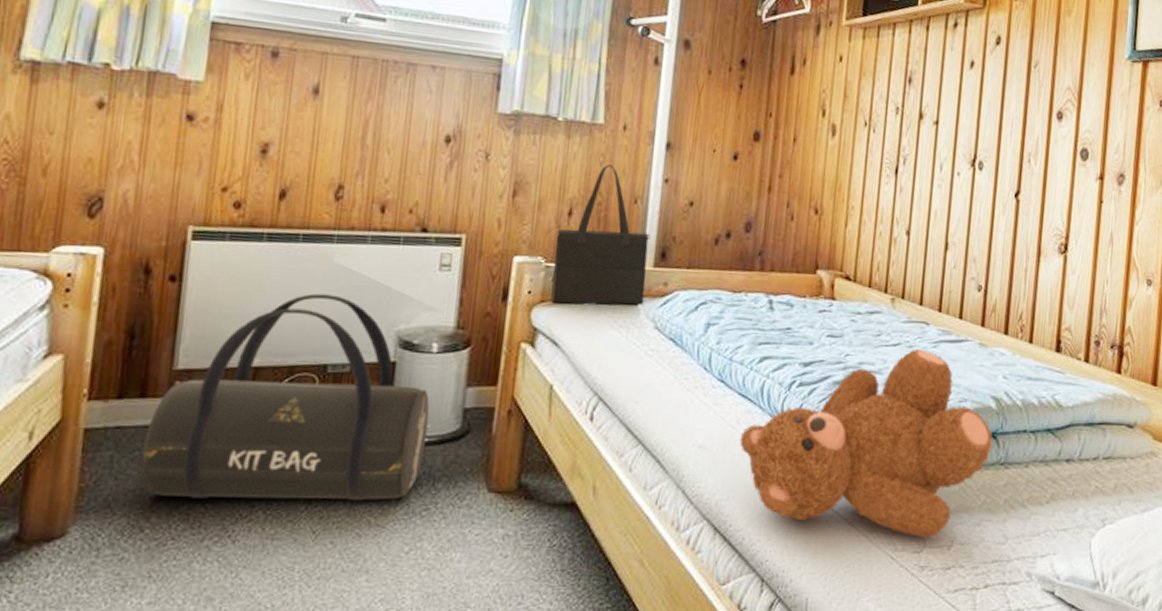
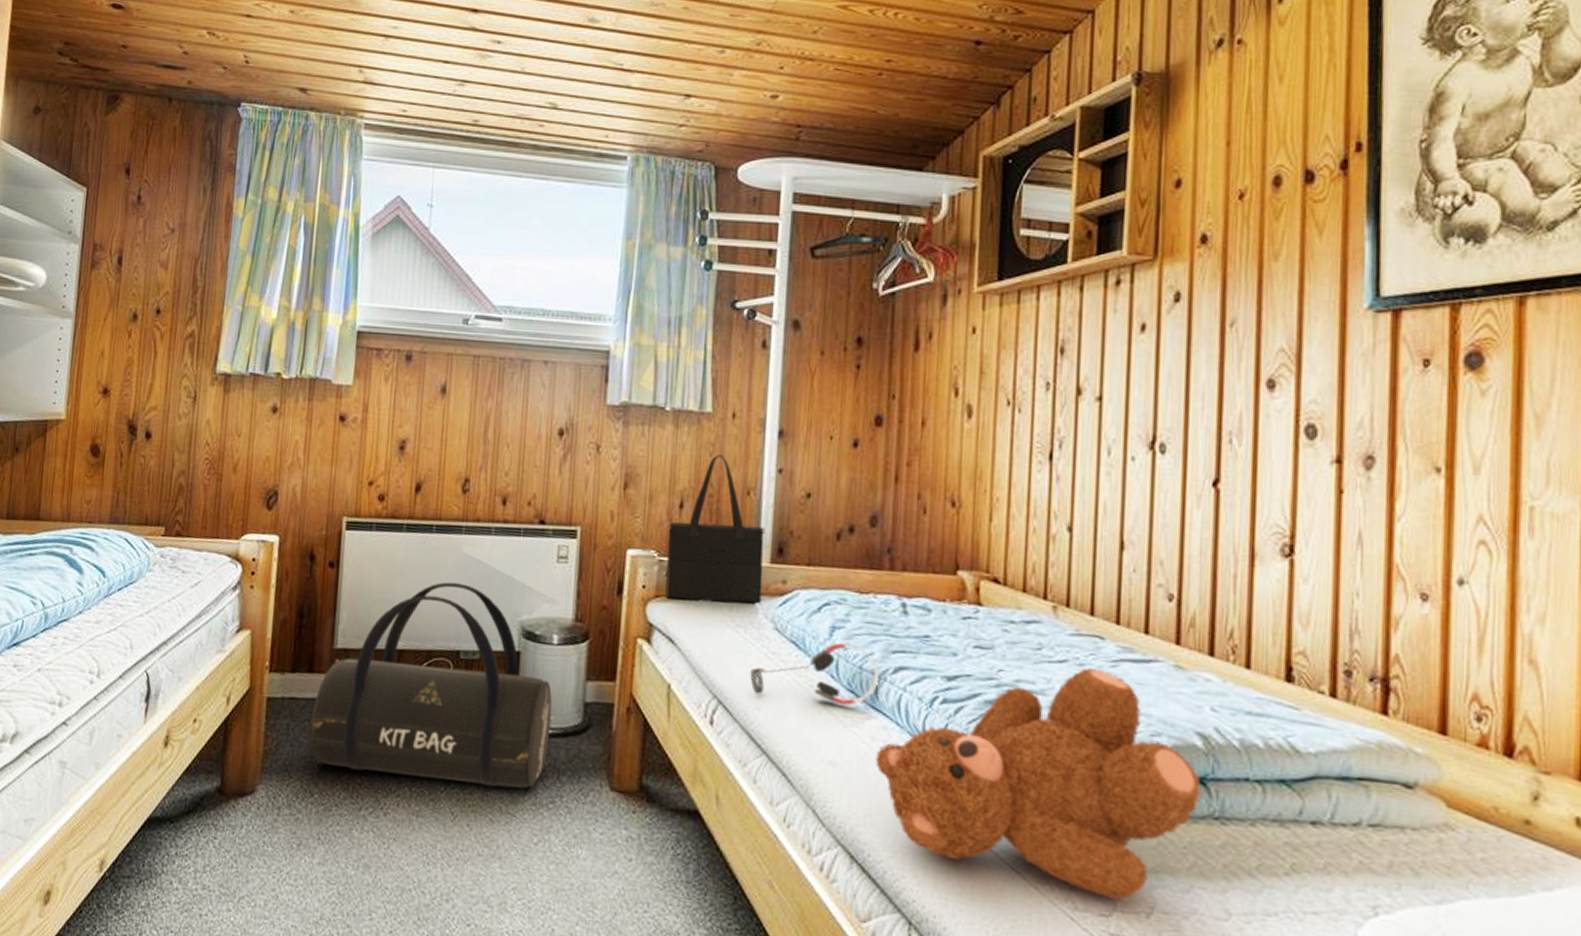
headset: none [630,337,747,395] -> present [750,642,879,706]

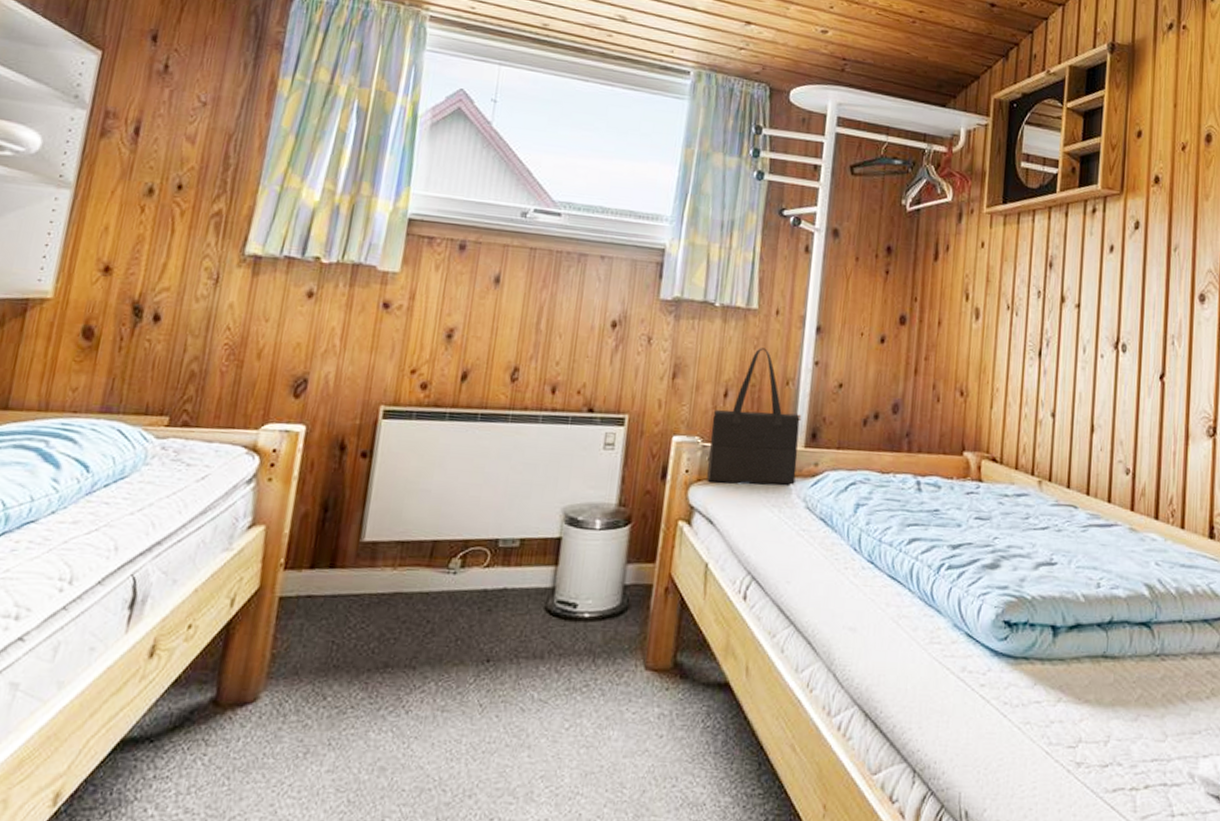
duffel bag: present [309,582,553,789] -> none [326,470,592,675]
headset: present [750,642,879,706] -> none [782,518,895,576]
teddy bear: present [875,667,1202,900] -> none [889,532,1148,733]

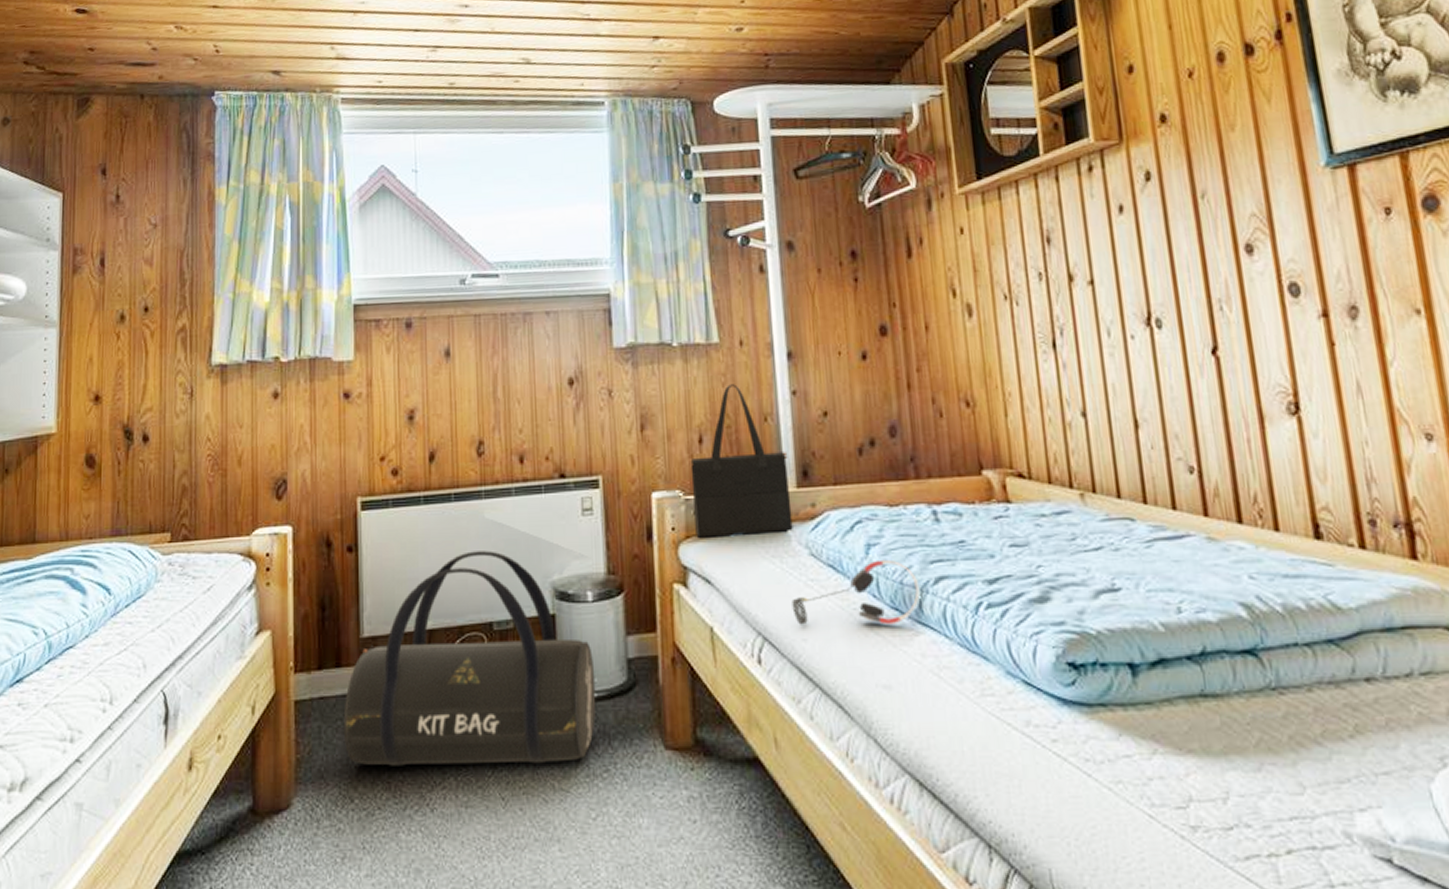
duffel bag: none [326,470,592,675] -> present [343,550,596,766]
headset: none [782,518,895,576] -> present [791,559,921,625]

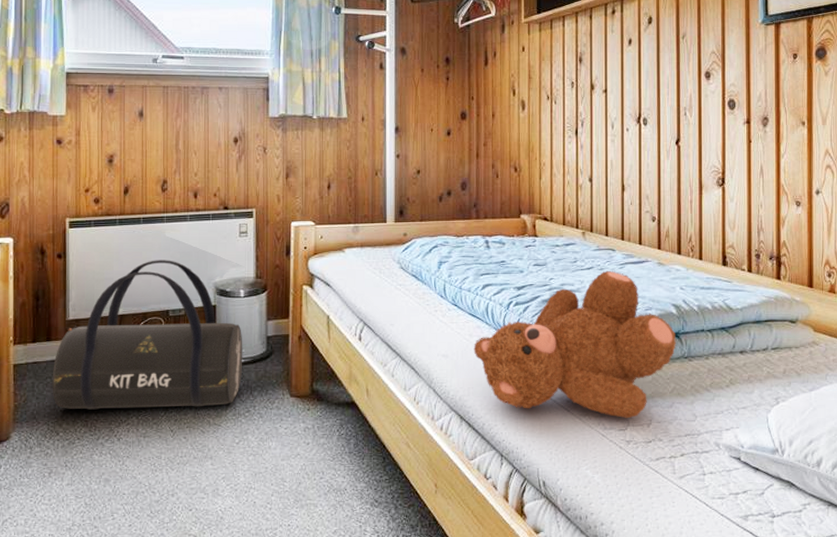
tote bag: present [688,384,793,538] -> none [319,148,390,254]
headset: present [791,559,921,625] -> none [385,272,472,315]
teddy bear: none [929,551,1256,790] -> present [473,270,677,419]

